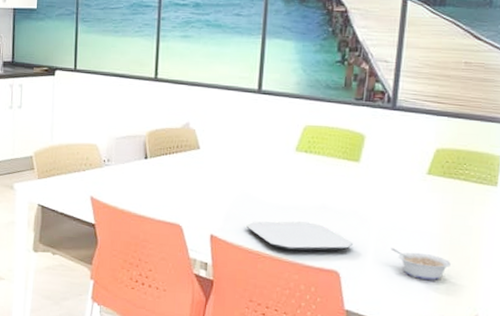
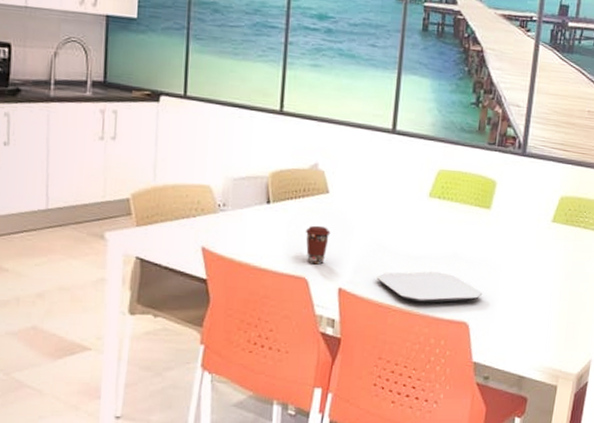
coffee cup: none [180,178,202,213] -> present [306,225,331,265]
legume: present [391,248,452,280] -> none [517,297,571,327]

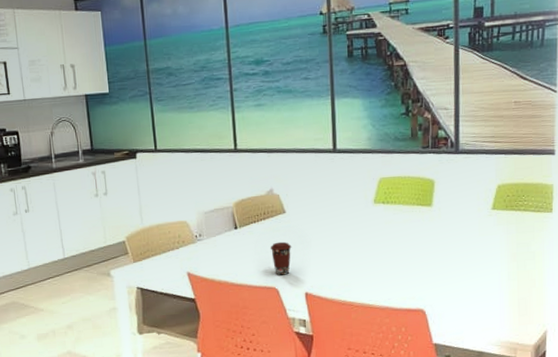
plate: present [377,271,483,303] -> none [337,268,435,297]

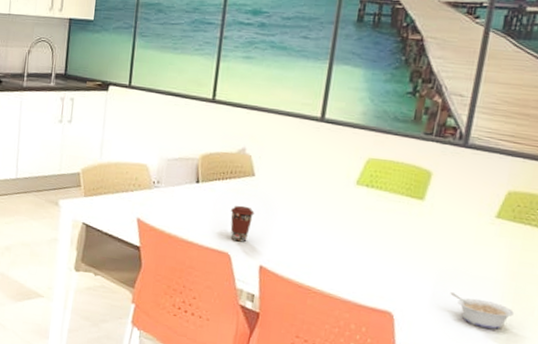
legume: none [467,281,521,306] -> present [450,292,515,329]

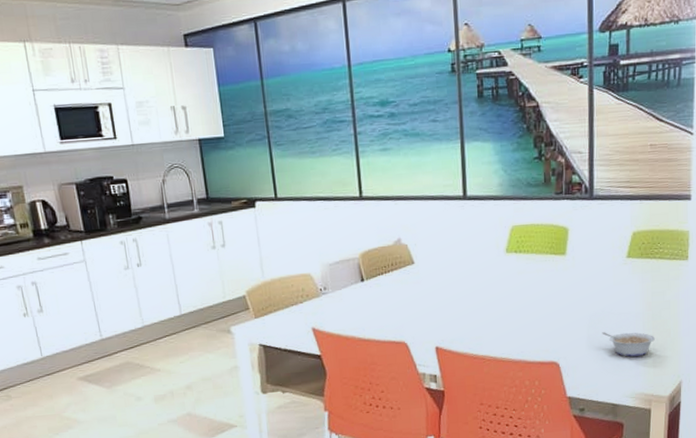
coffee cup: present [230,205,255,242] -> none [399,294,421,330]

